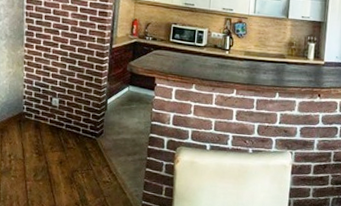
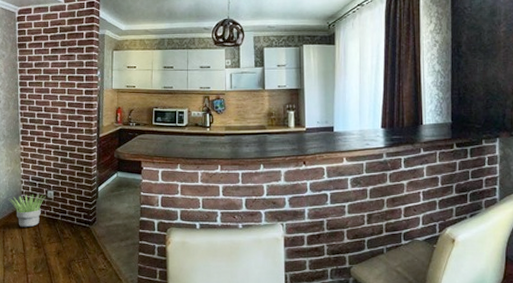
potted plant: none [9,100,51,134] -> present [9,195,46,228]

